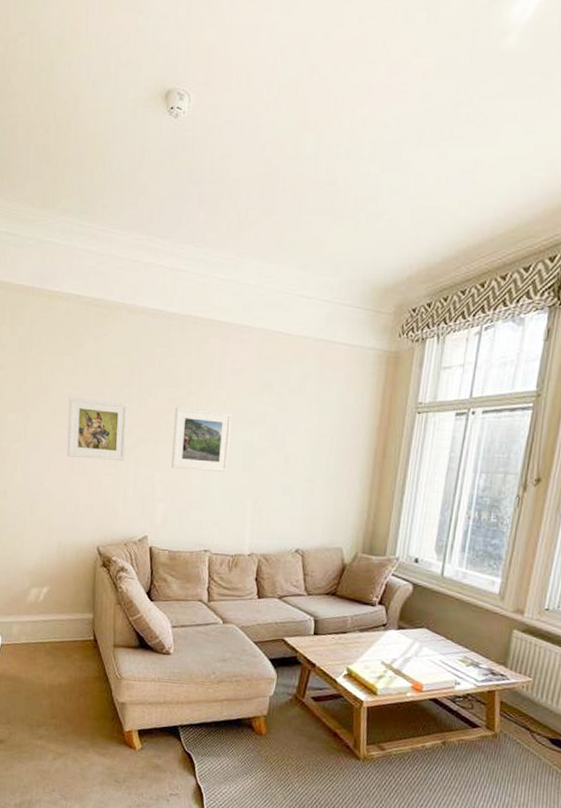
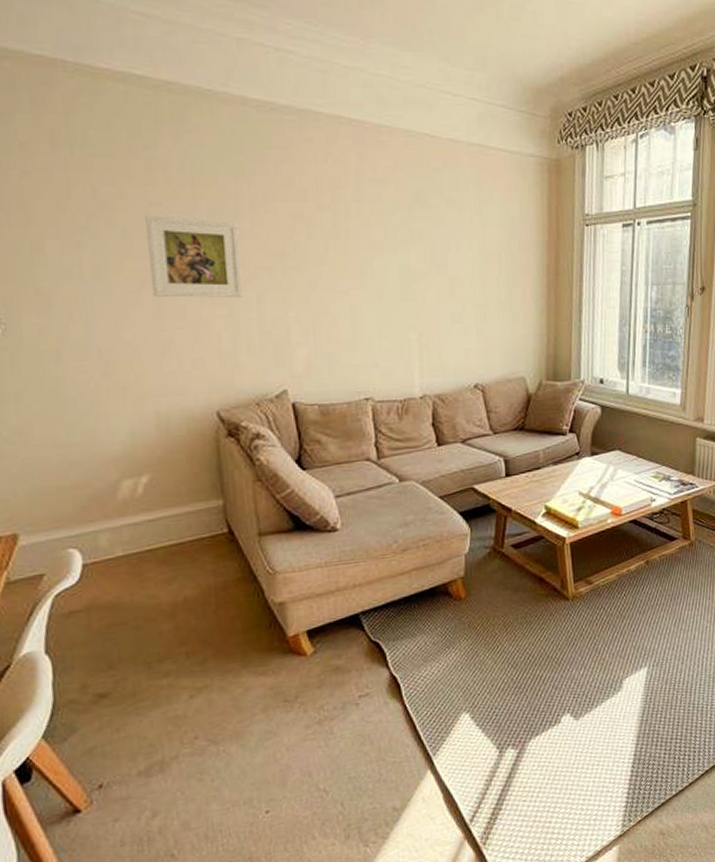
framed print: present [171,406,233,472] -> none [303,224,383,303]

